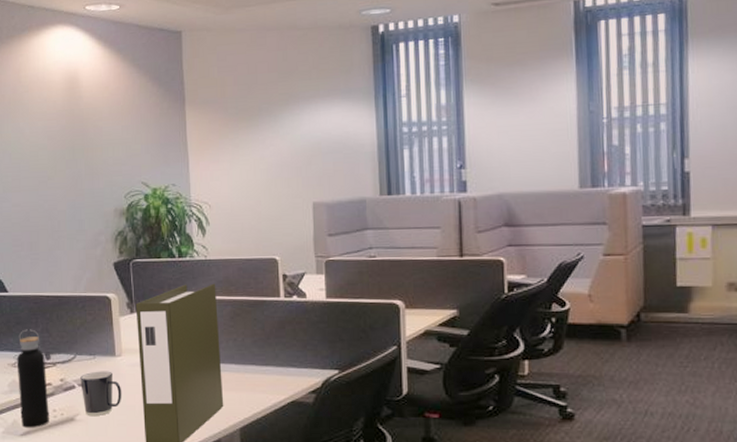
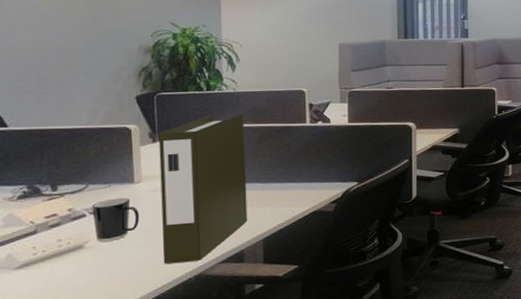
water bottle: present [16,329,49,429] -> none [14,162,53,262]

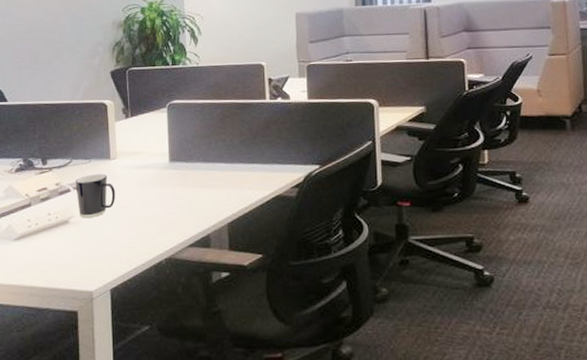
binder: present [158,113,248,264] -> none [130,88,213,244]

